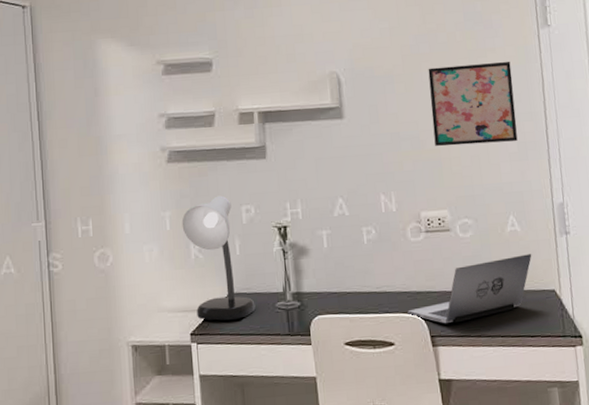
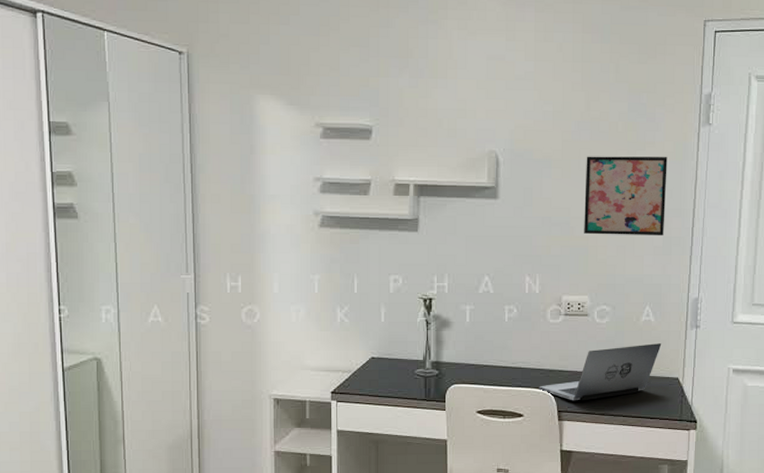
desk lamp: present [181,195,256,321] -> none [330,264,395,383]

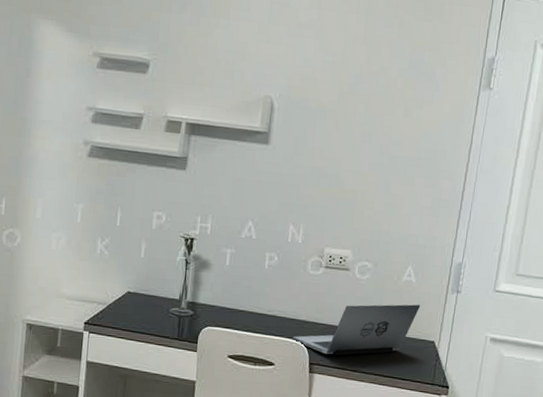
wall art: present [584,156,668,236] -> none [352,110,444,198]

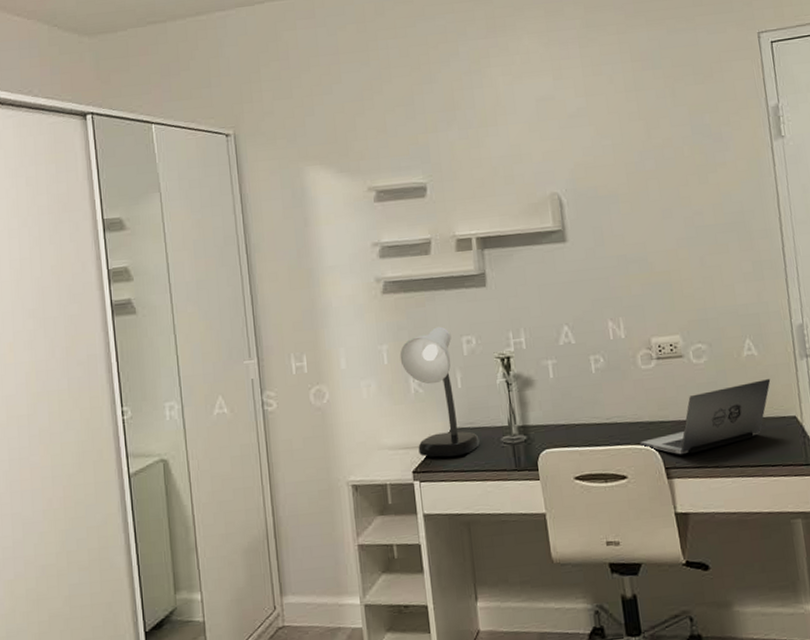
desk lamp: none [92,198,151,318] -> present [399,326,480,458]

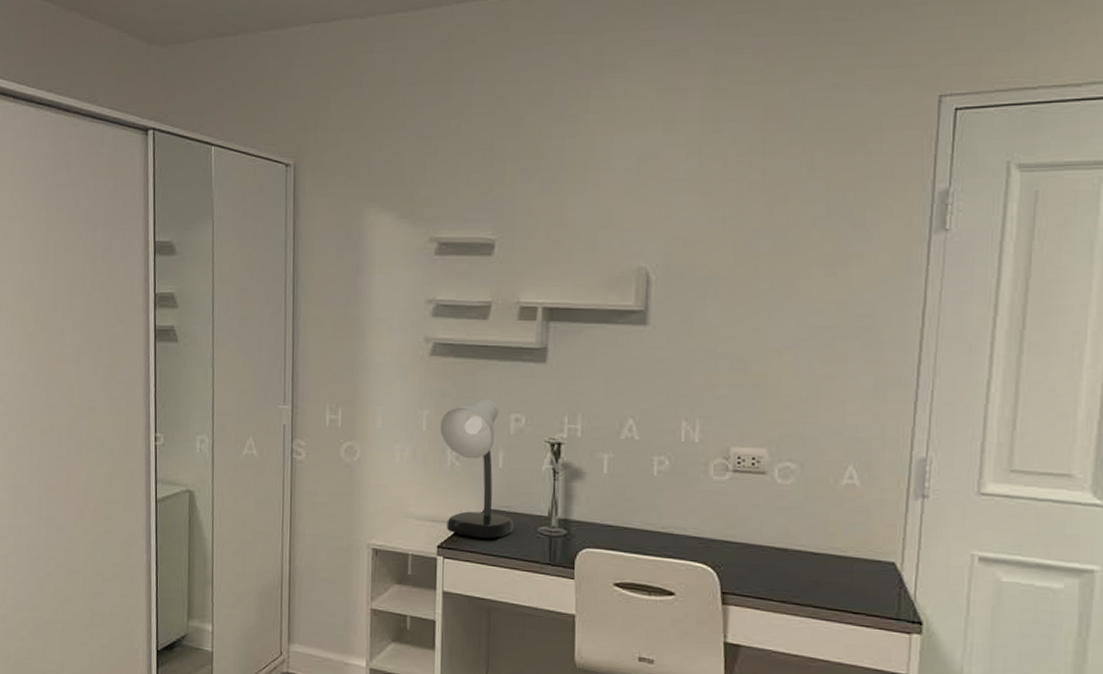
laptop: present [640,379,771,455] -> none [696,514,871,583]

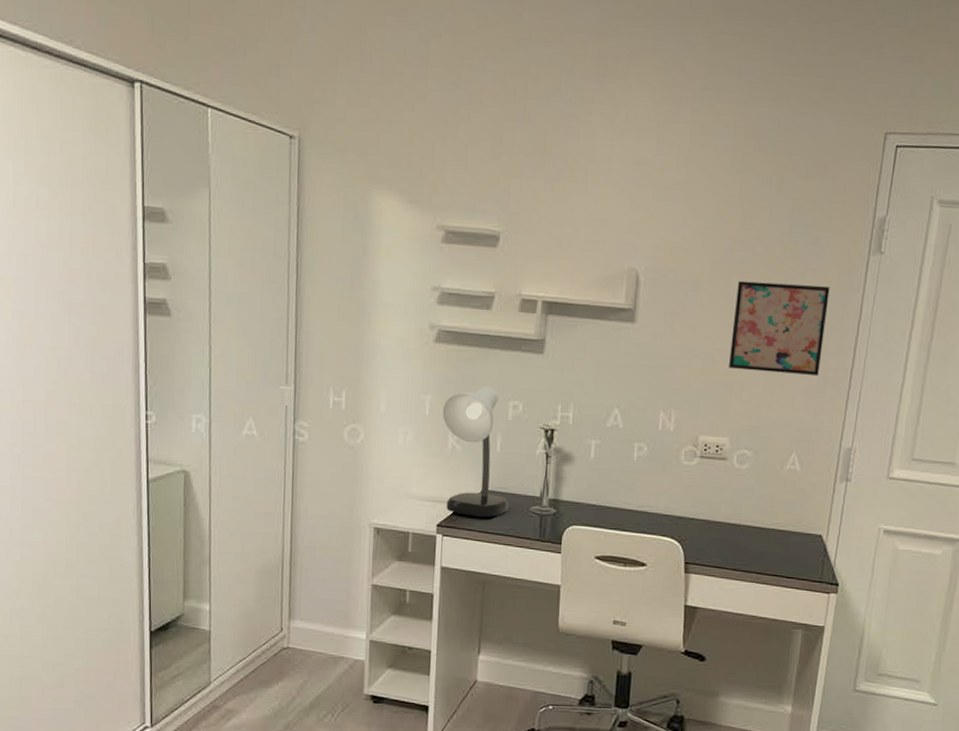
wall art: none [762,272,883,376] -> present [729,280,830,377]

